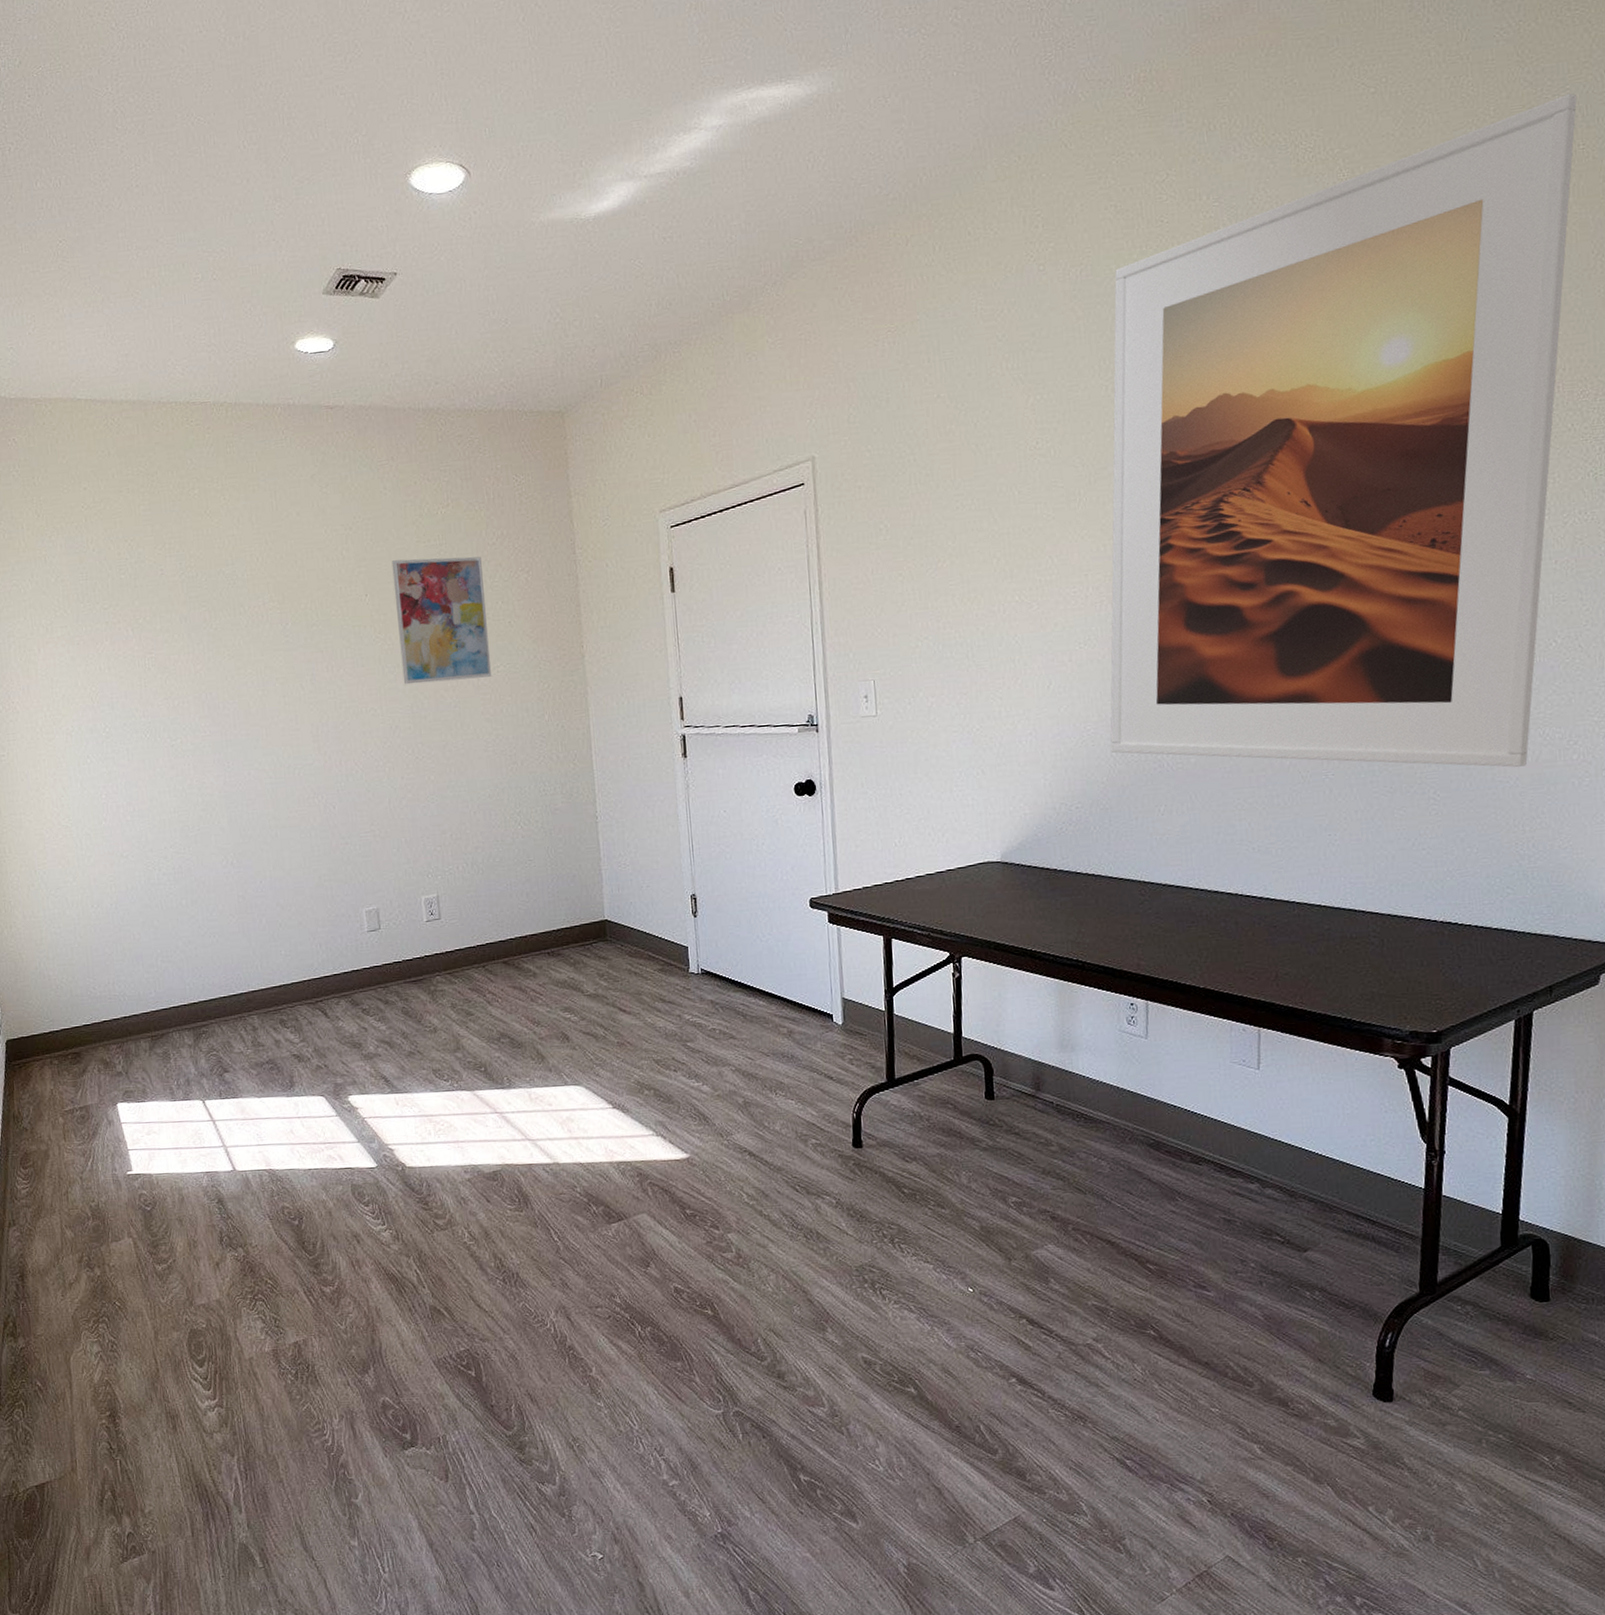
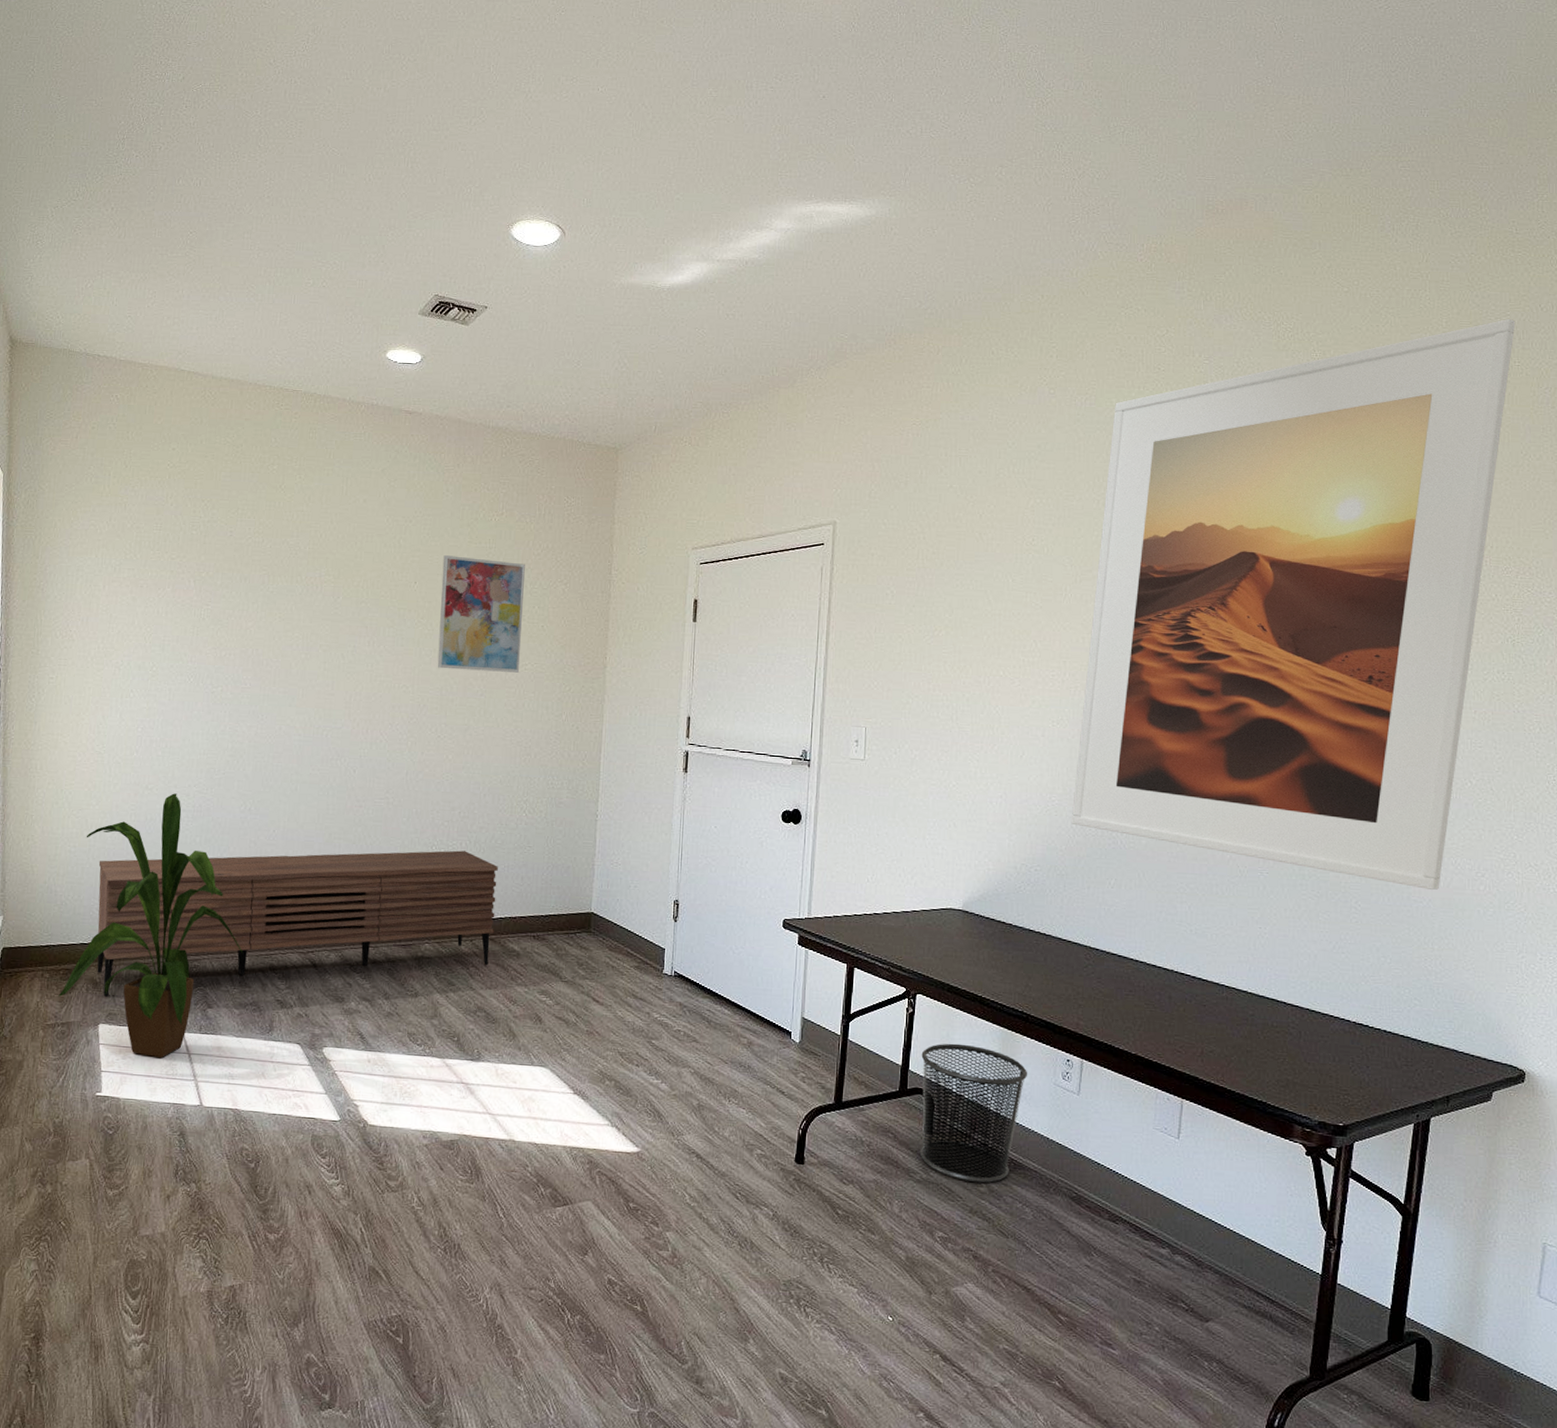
house plant: none [69,857,251,1130] -> present [58,793,244,1059]
sideboard: none [87,874,506,1076] -> present [97,850,498,997]
waste bin: none [973,1002,1090,1143] -> present [919,1043,1028,1184]

